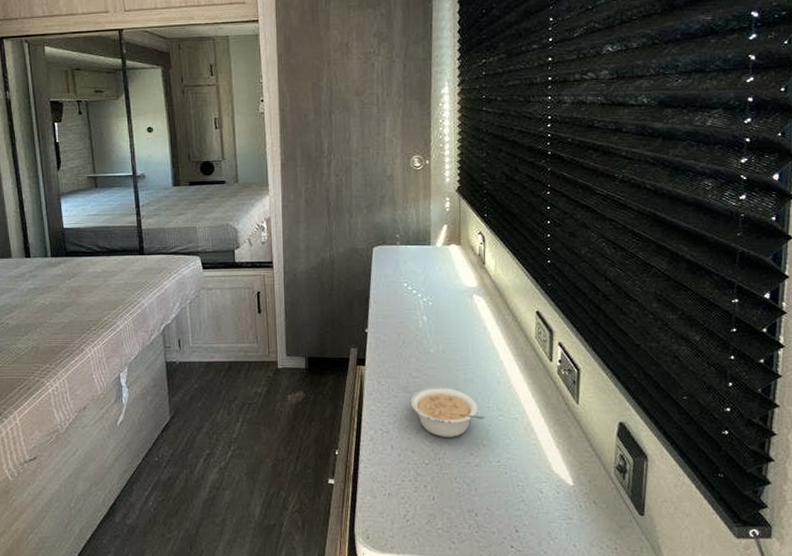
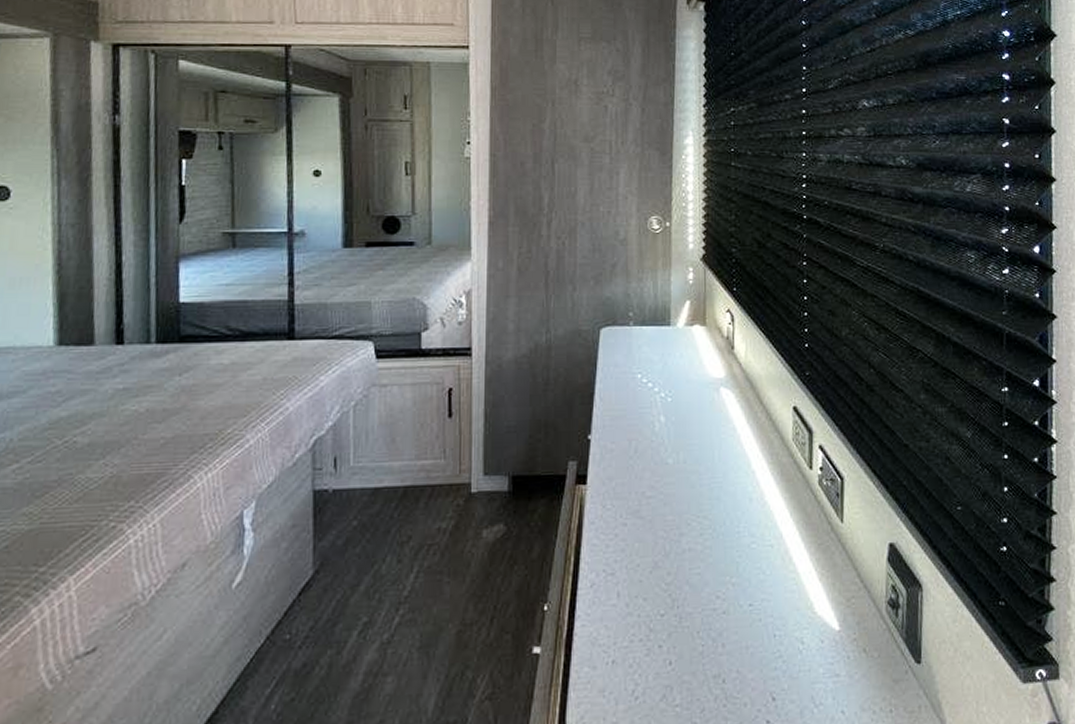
legume: present [410,387,486,437] -> none [643,508,736,577]

